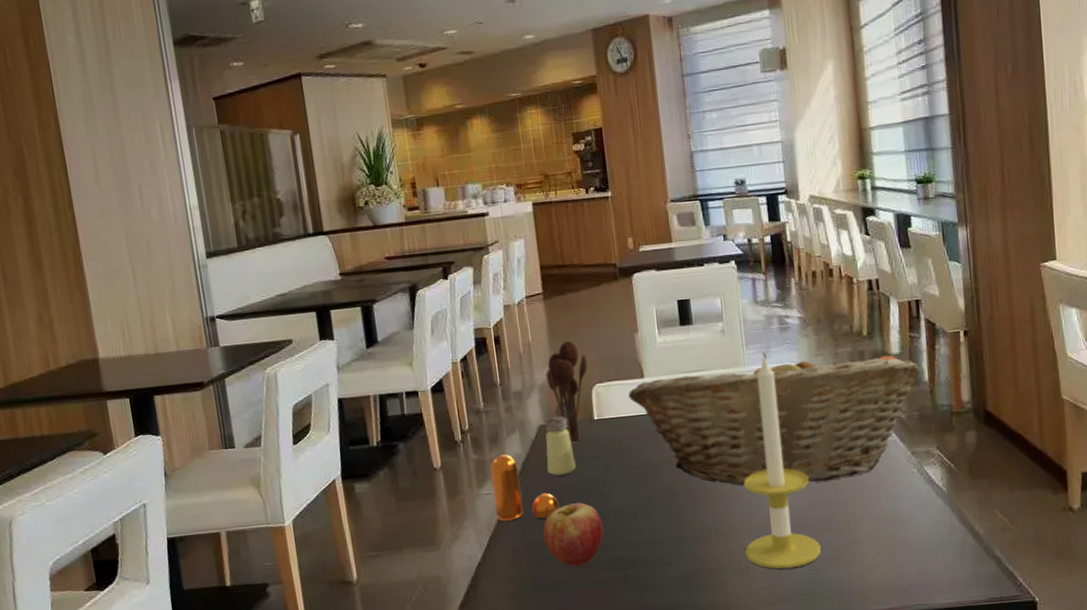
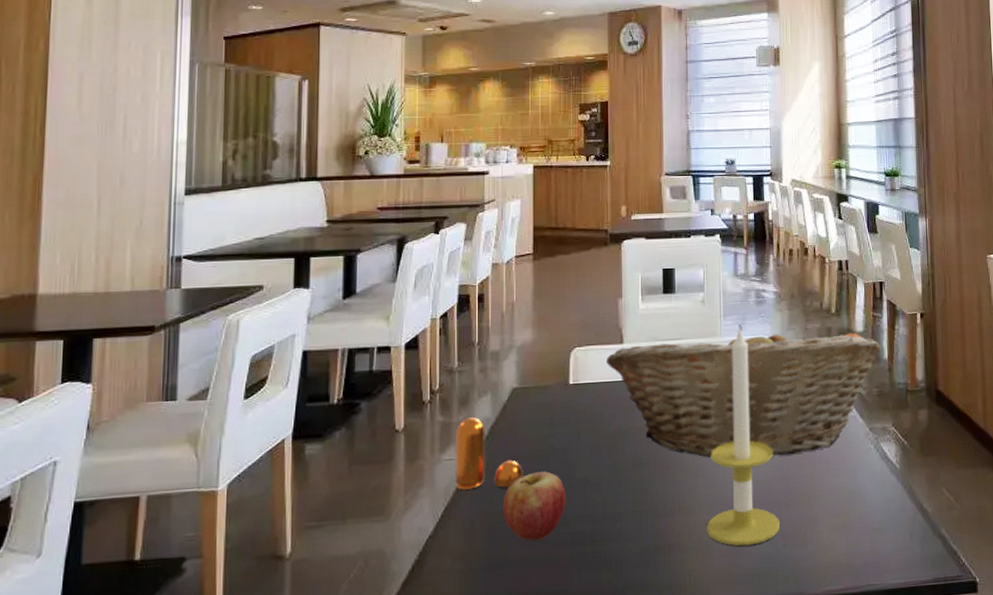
utensil holder: present [545,341,588,444] -> none [526,303,569,409]
saltshaker: present [545,416,576,476] -> none [515,379,545,442]

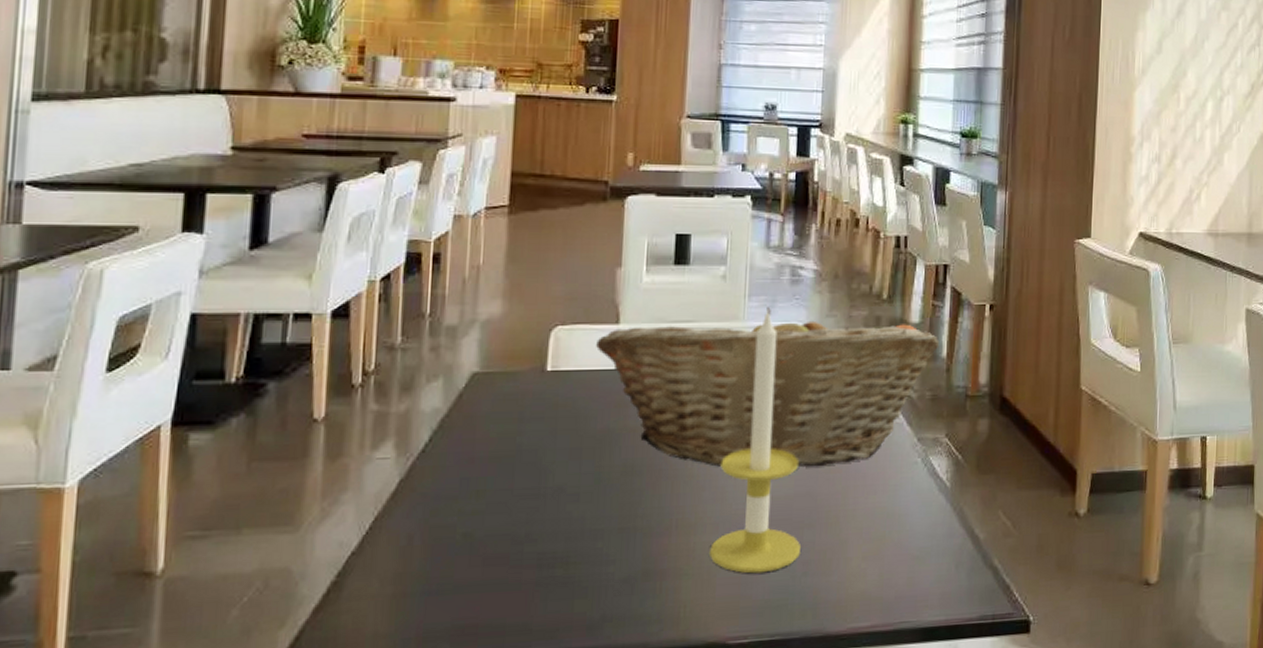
pepper shaker: present [456,417,523,490] -> none [390,407,480,497]
fruit: present [502,471,566,541] -> none [450,477,535,562]

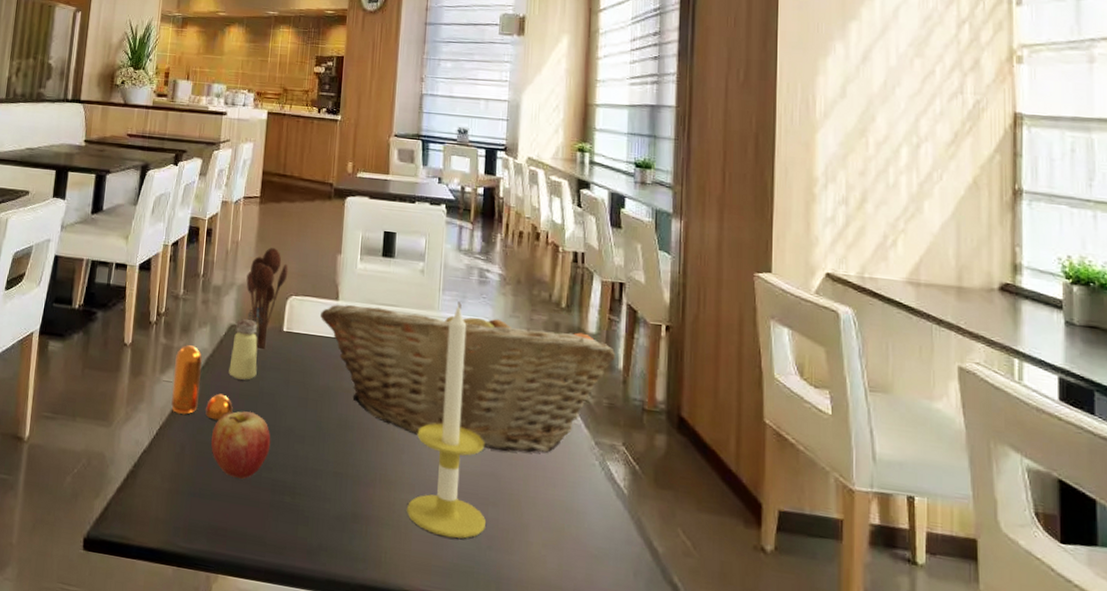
pepper shaker: none [390,407,480,497] -> present [171,345,233,421]
fruit: none [450,477,535,562] -> present [210,411,271,480]
saltshaker: none [472,363,513,439] -> present [229,319,258,380]
utensil holder: none [493,269,552,400] -> present [246,248,289,351]

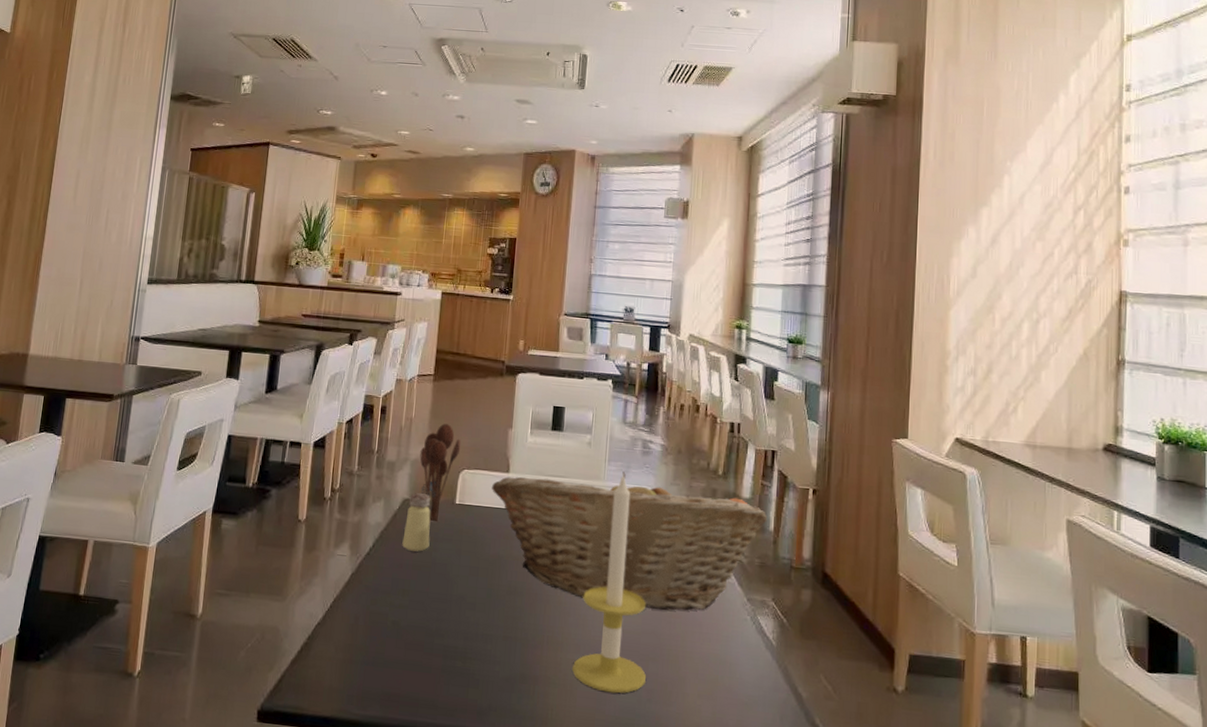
pepper shaker: present [171,345,233,421] -> none [345,519,406,591]
fruit: present [210,411,271,480] -> none [384,581,443,647]

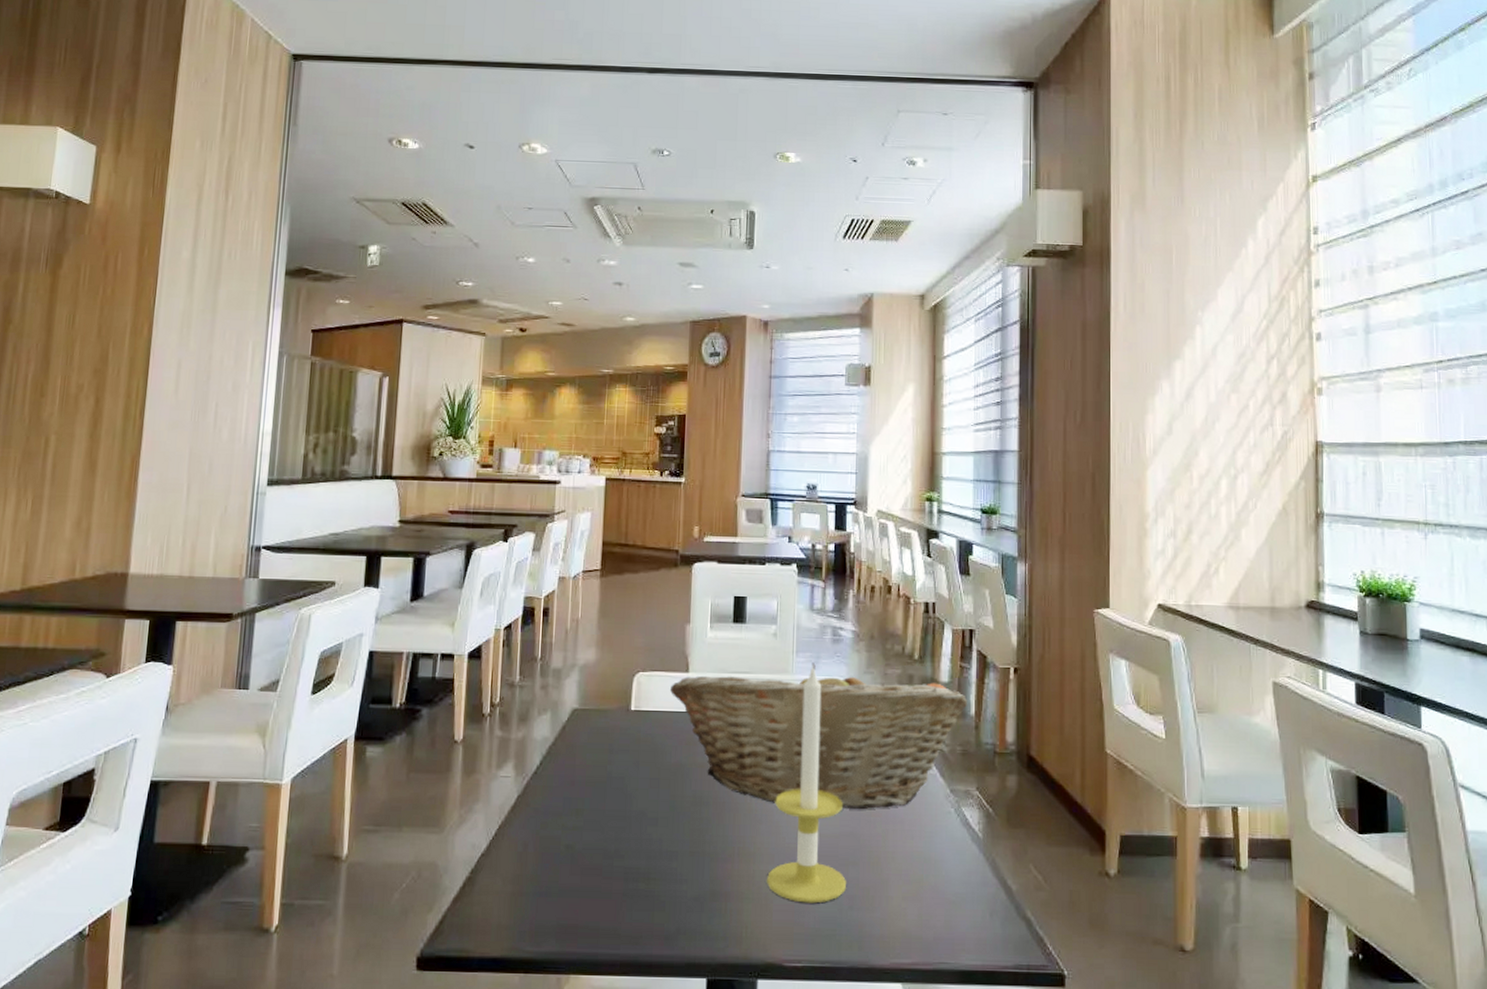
saltshaker: present [402,493,431,552] -> none [573,702,604,766]
utensil holder: present [420,424,461,523] -> none [589,623,634,734]

